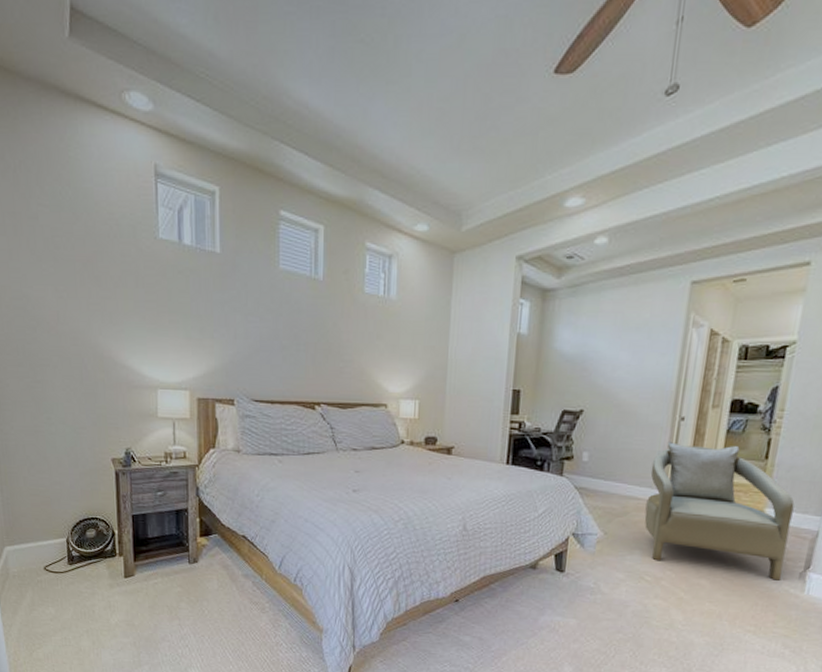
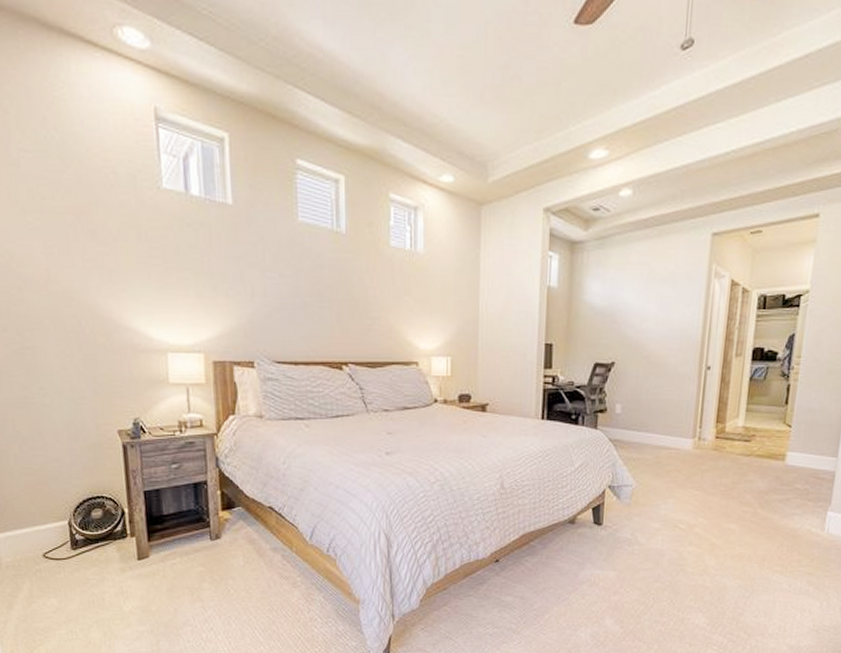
armchair: present [644,442,795,581] -> none [676,391,813,521]

